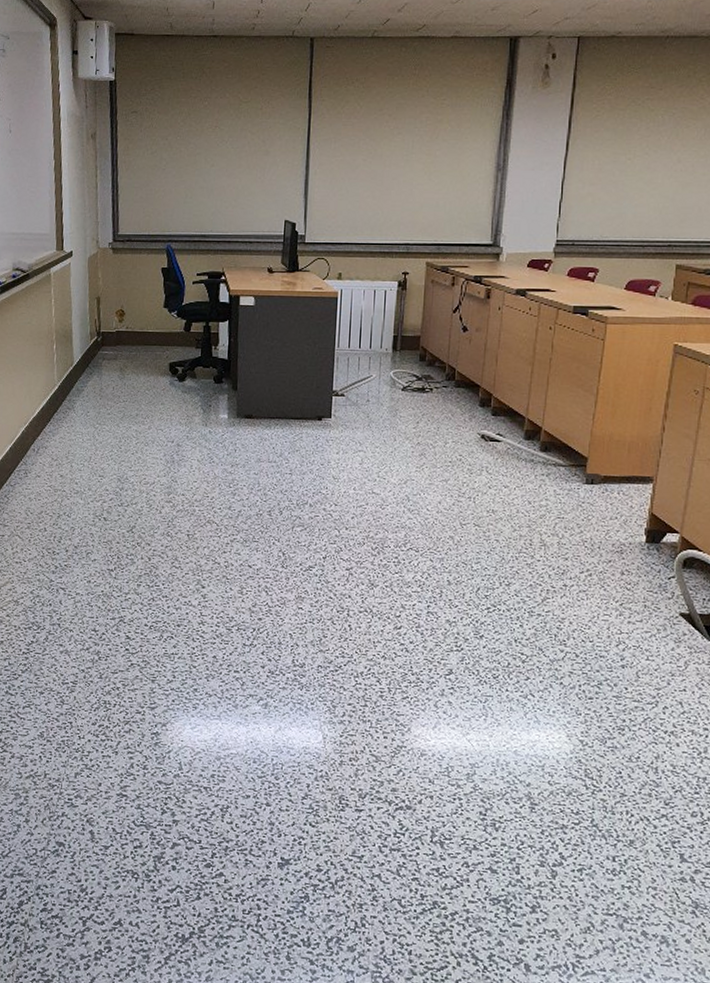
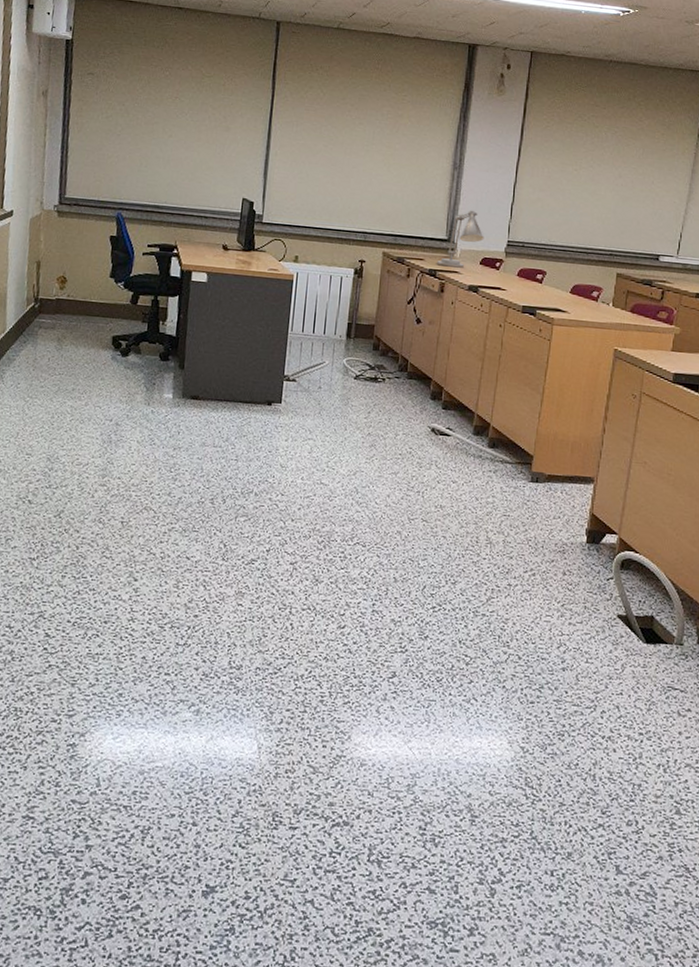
desk lamp: none [481,211,531,272] -> present [436,210,484,268]

